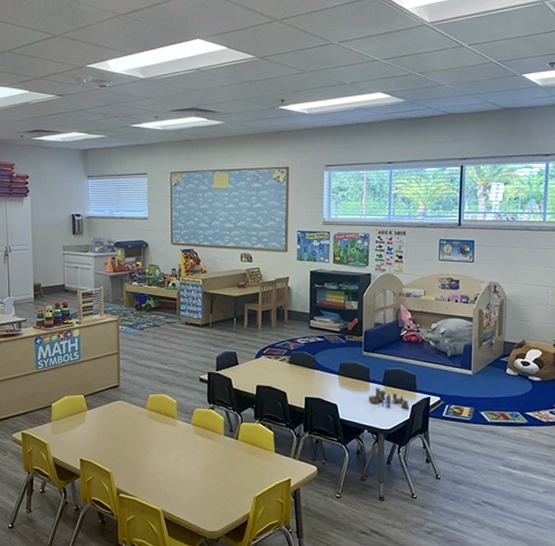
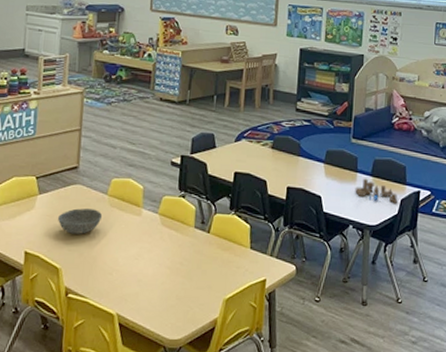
bowl: none [106,421,144,443] -> present [58,208,103,234]

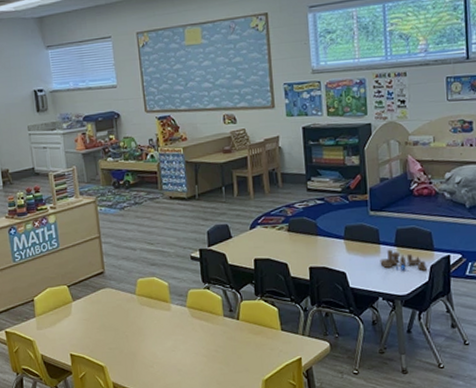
bowl: present [58,208,103,234] -> none [94,309,135,334]

